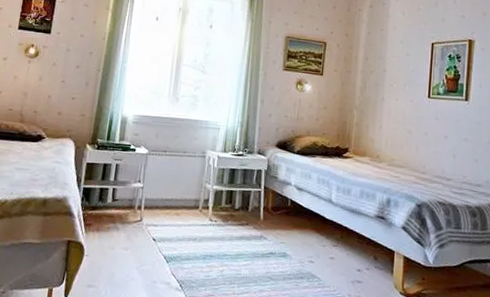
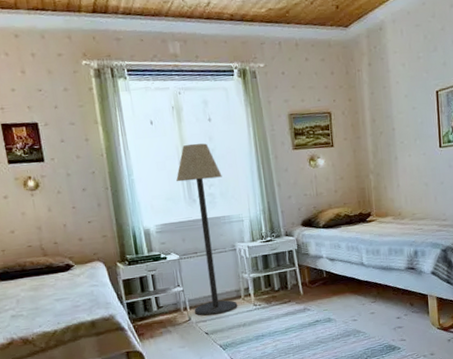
floor lamp: none [148,45,210,222] -> present [176,143,238,316]

